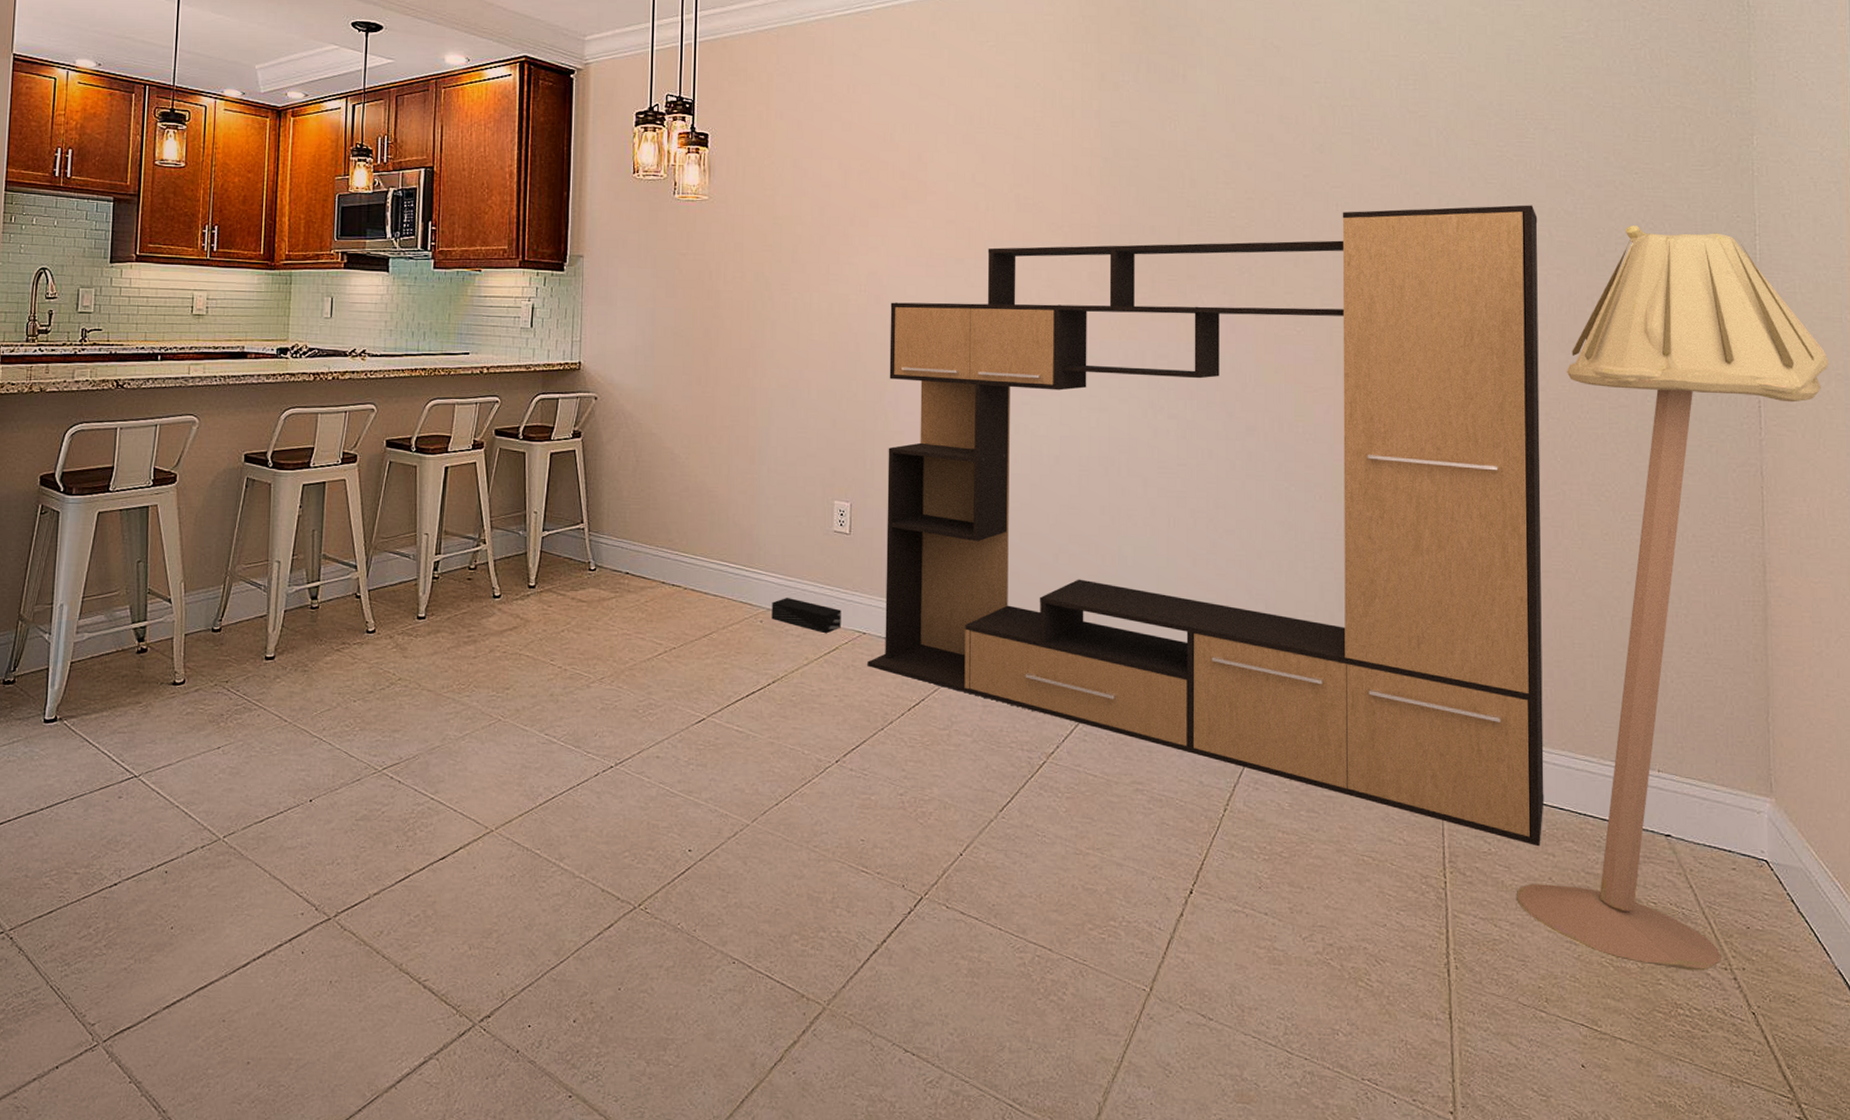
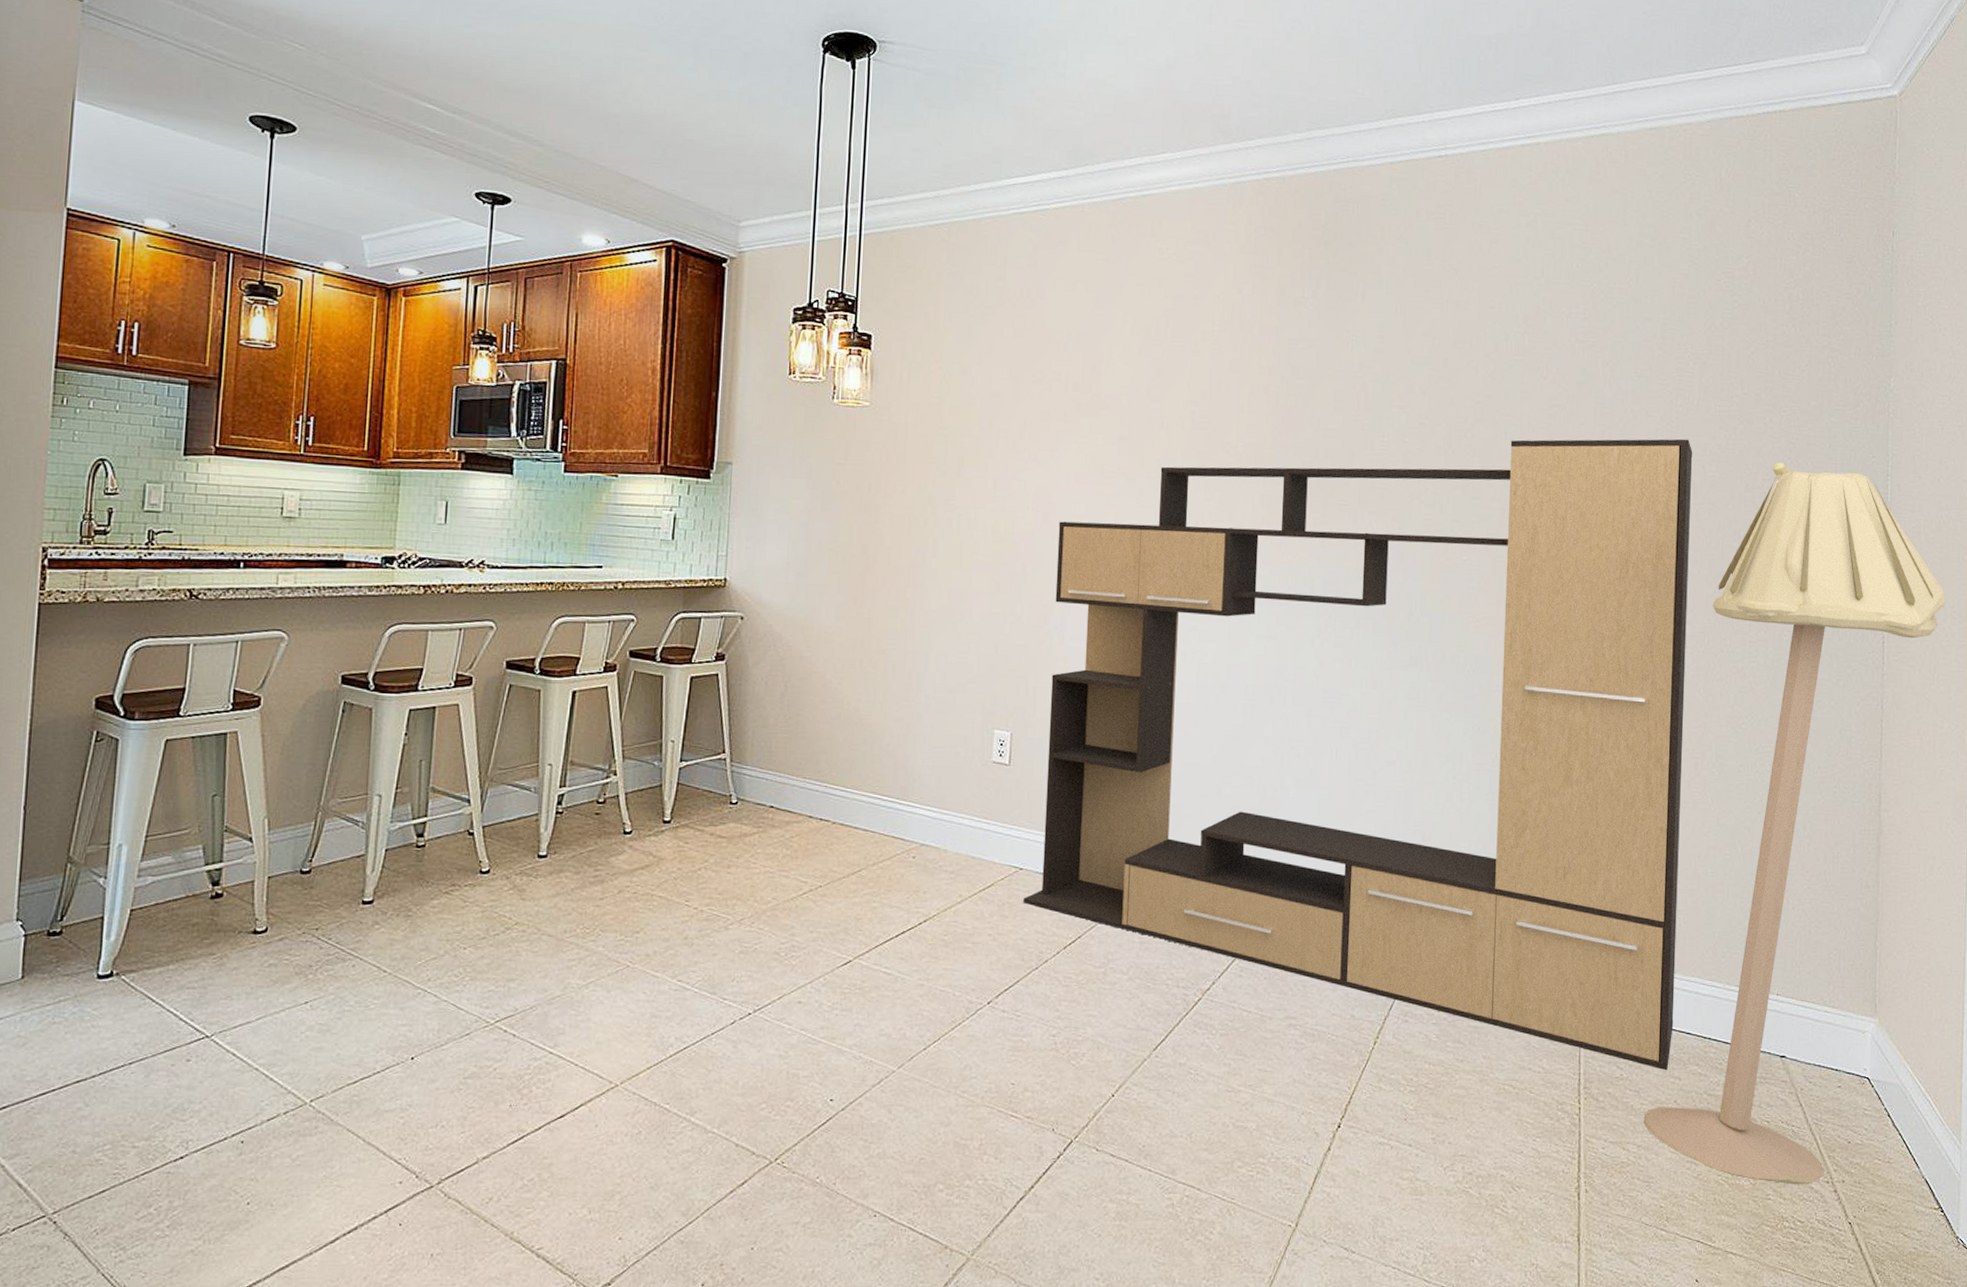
speaker: present [771,597,841,633] -> none [925,831,998,869]

